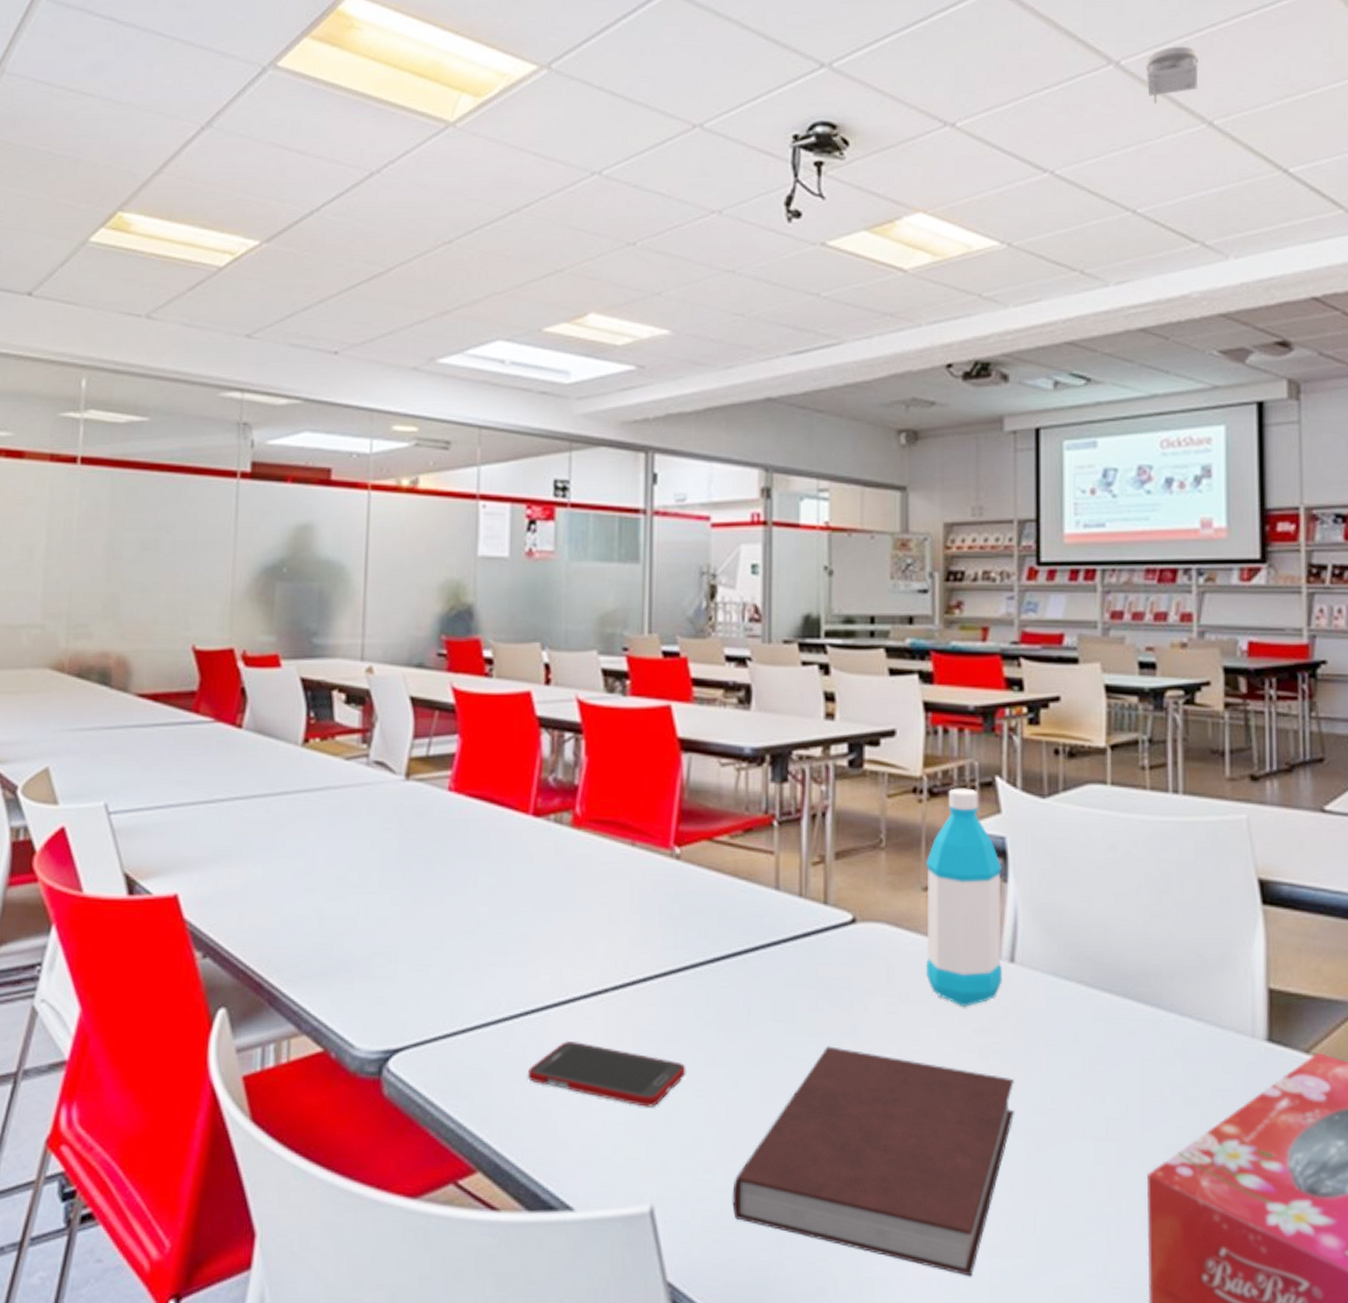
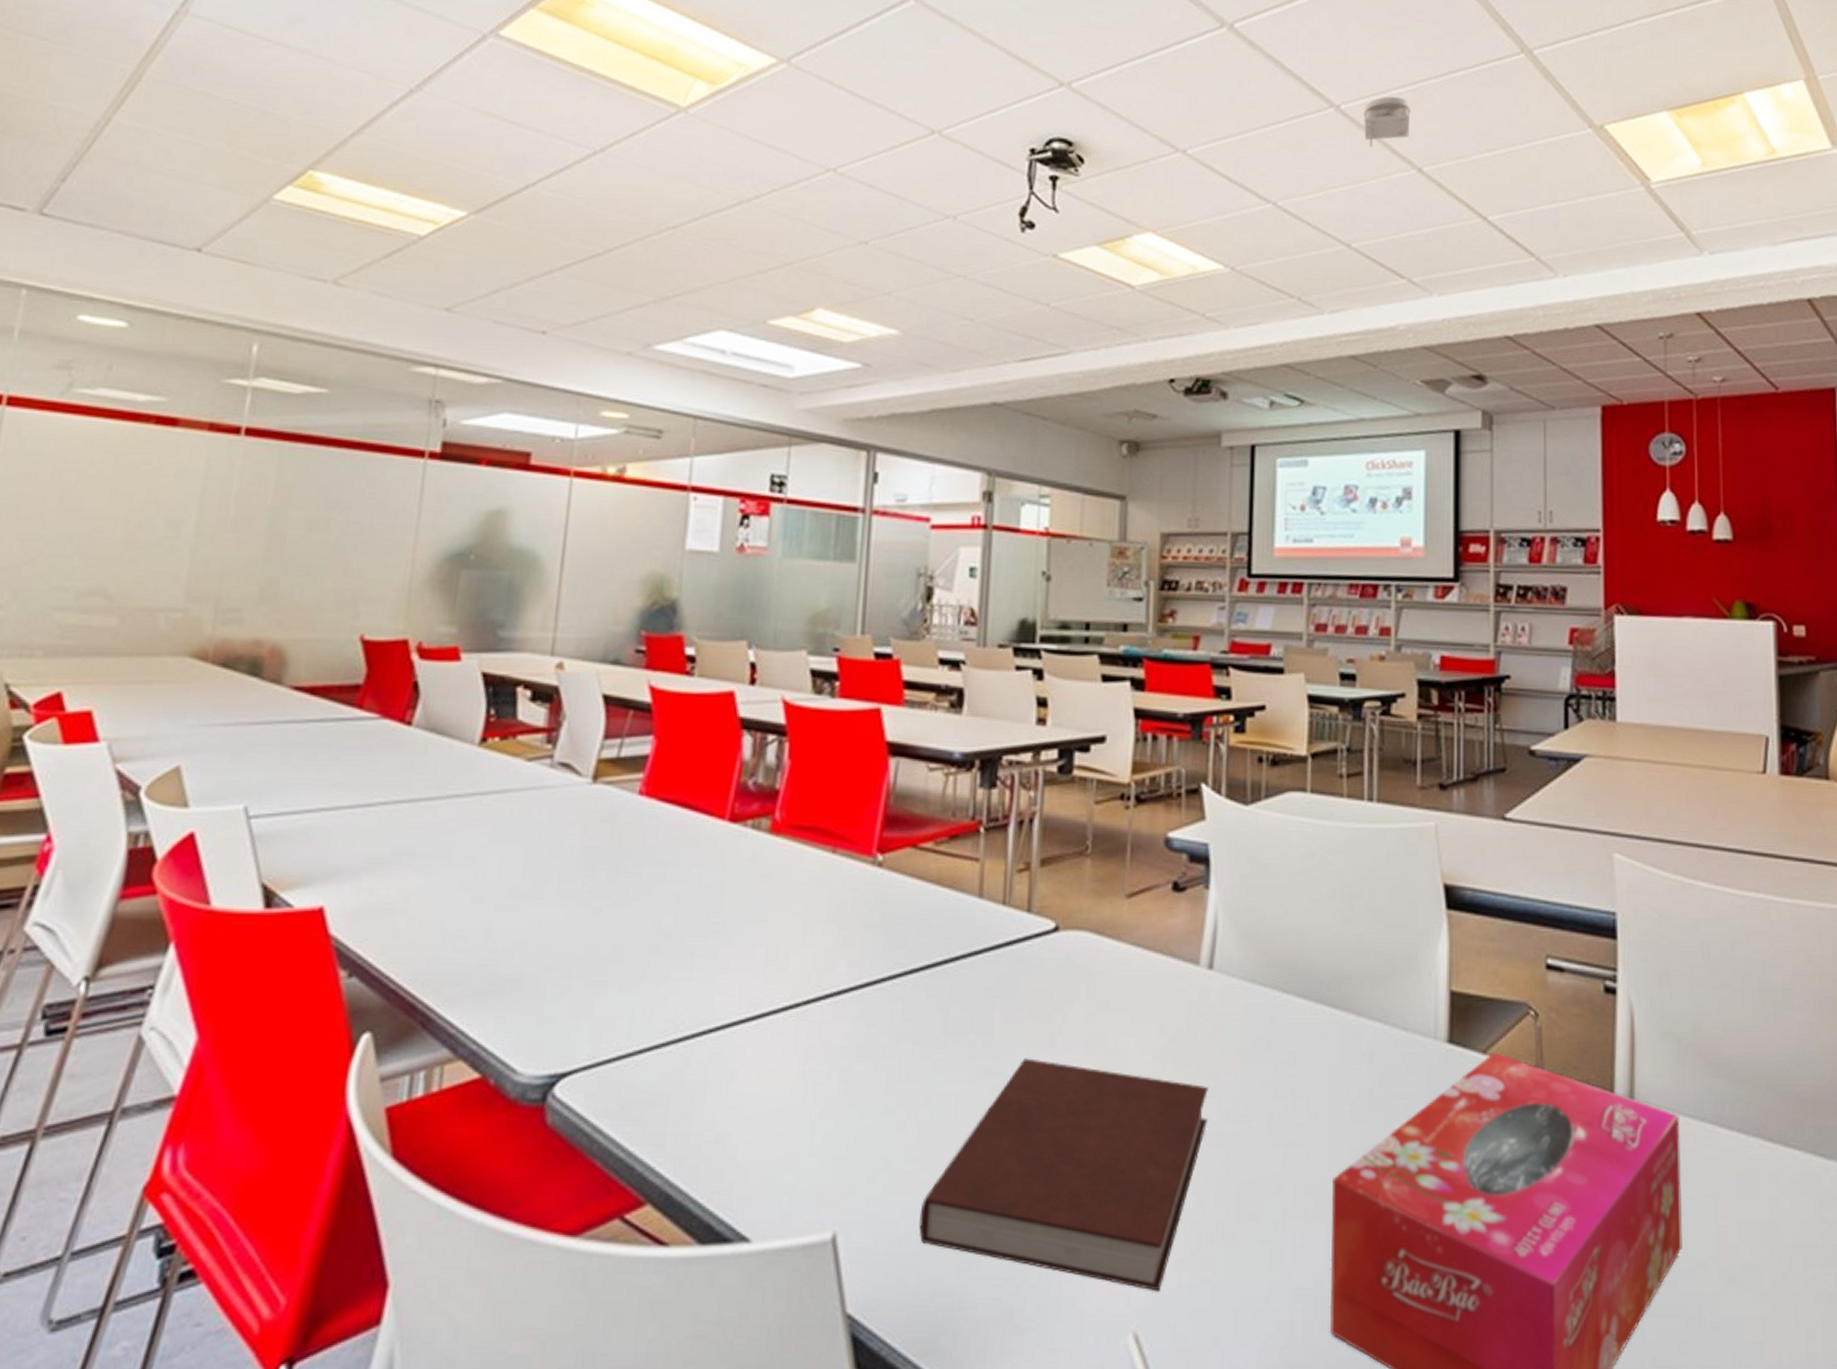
cell phone: present [527,1040,686,1107] -> none [707,1058,878,1128]
water bottle: present [925,788,1002,1008] -> none [1125,795,1204,1016]

